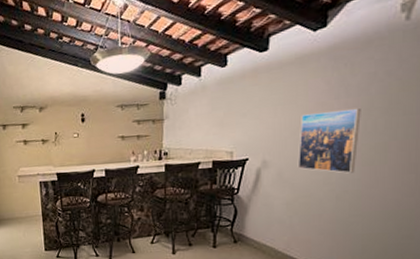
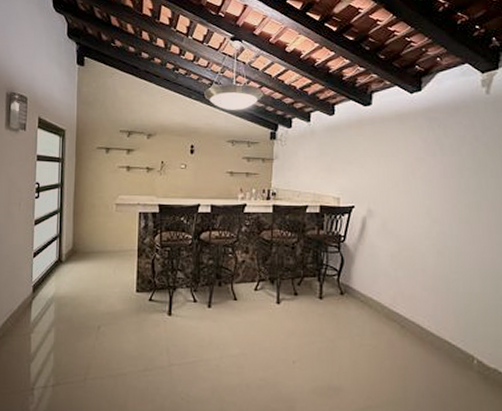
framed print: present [297,108,361,174] -> none [400,166,455,229]

